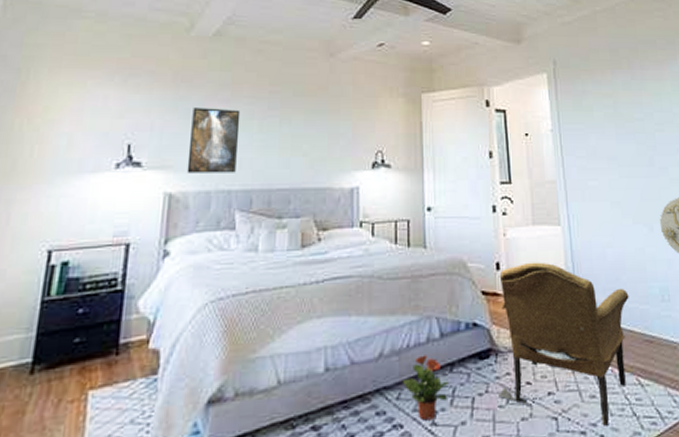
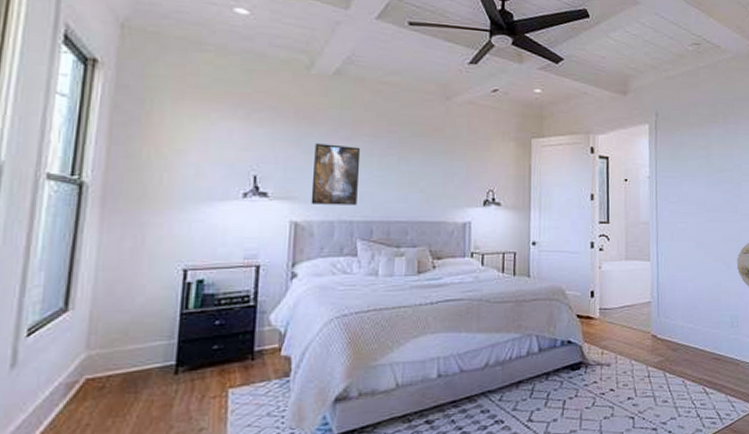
potted plant: present [402,355,450,421] -> none [504,366,545,418]
armchair: present [498,262,629,426] -> none [586,291,704,424]

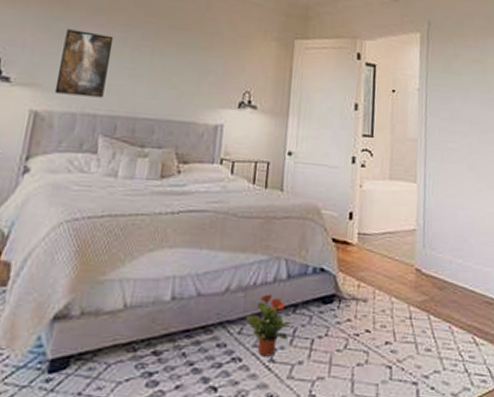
potted plant: none [504,366,545,418] -> present [245,294,292,357]

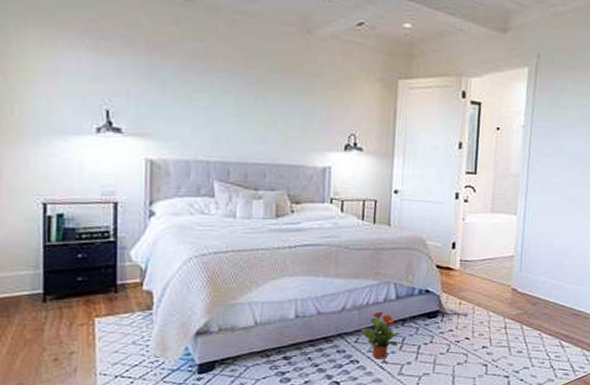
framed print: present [54,29,114,98] -> none [166,77,216,145]

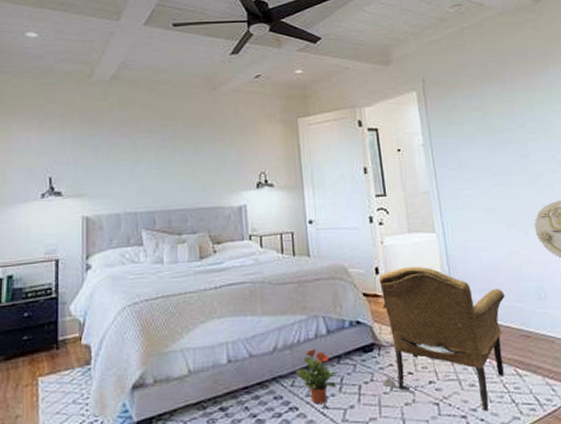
armchair: none [441,244,567,373] -> present [378,266,505,411]

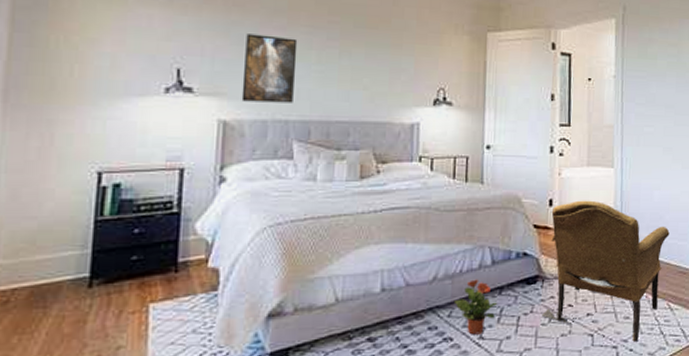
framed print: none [98,142,140,200] -> present [241,34,298,103]

